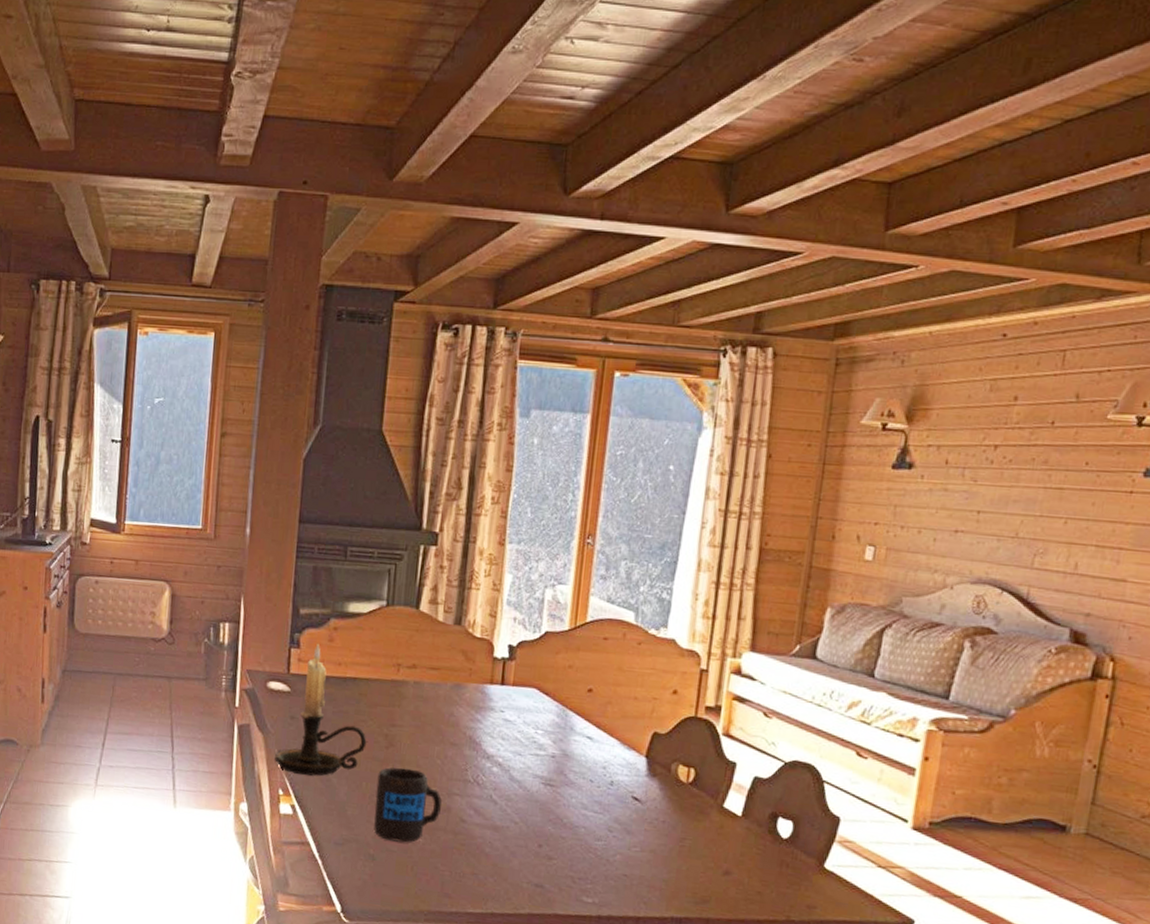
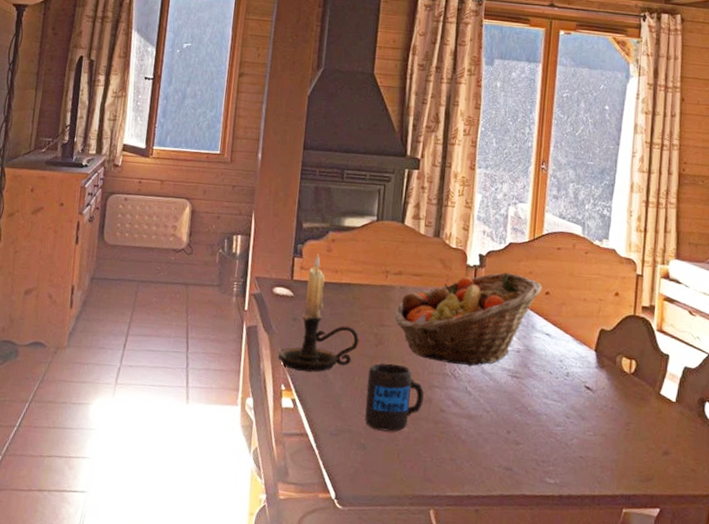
fruit basket: none [407,666,584,773] -> present [394,272,542,367]

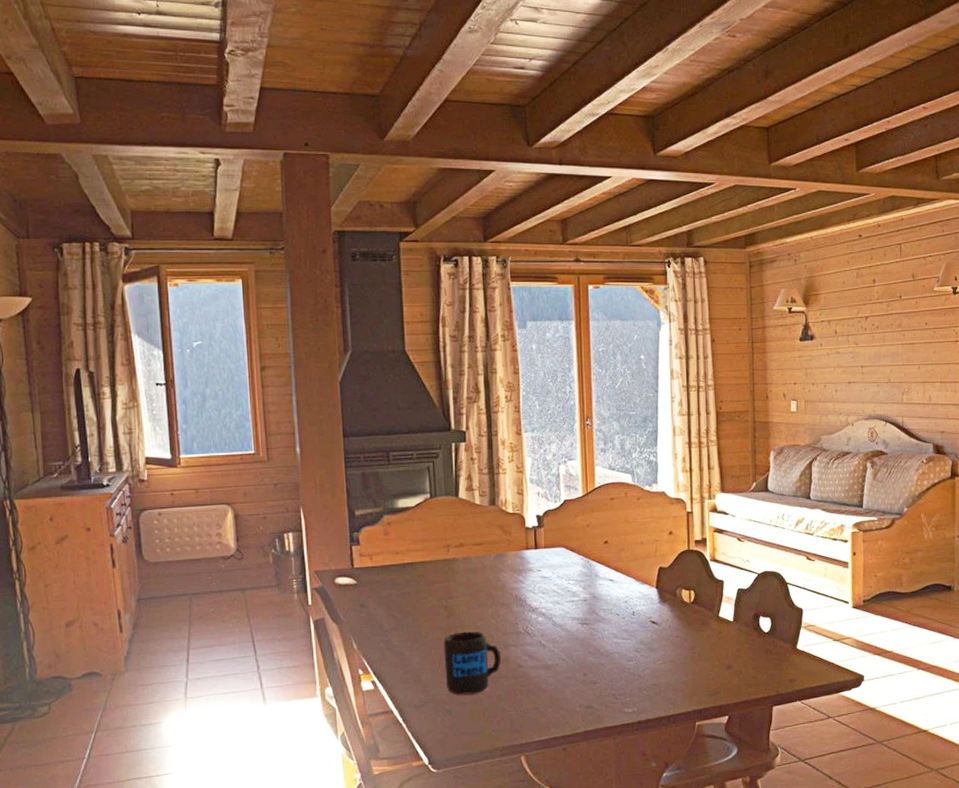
candle holder: present [278,253,359,372] -> none [351,538,430,654]
fruit basket: present [394,272,542,367] -> none [461,528,600,623]

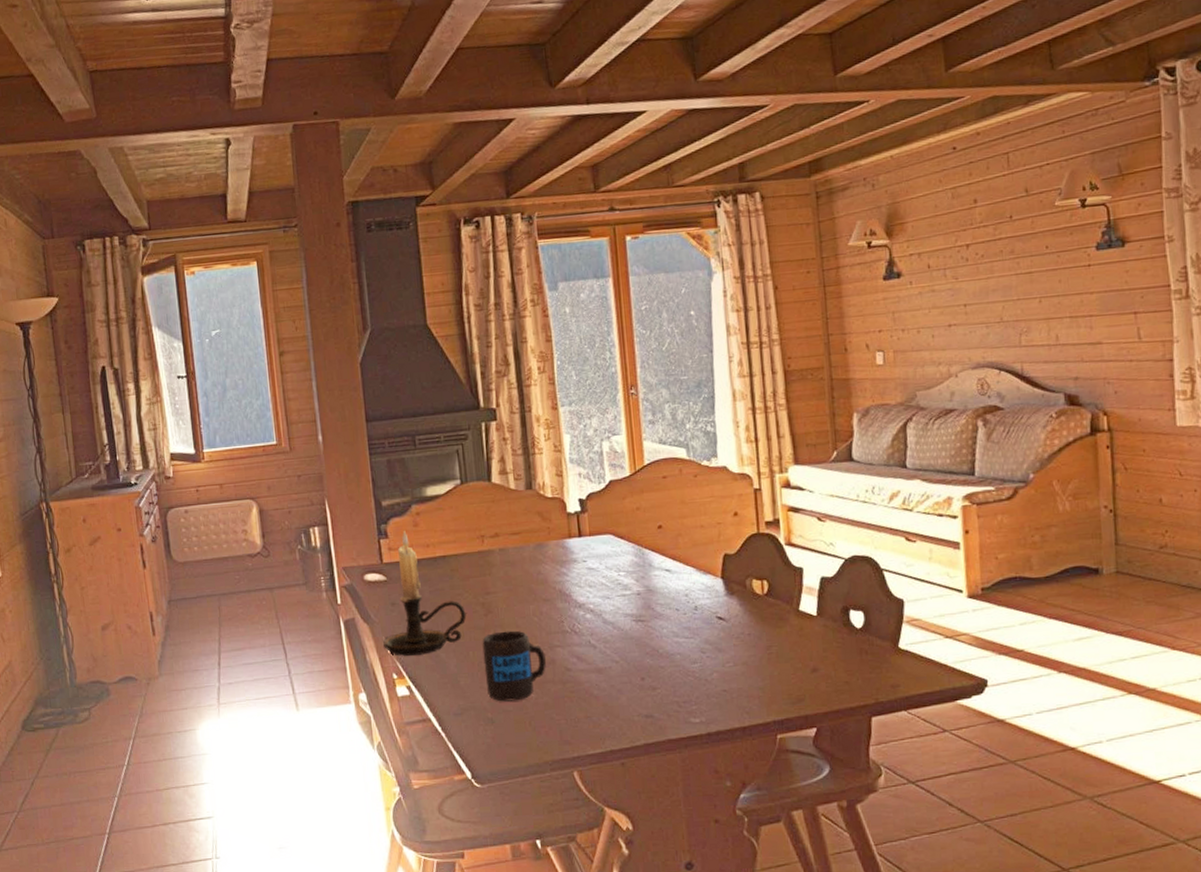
candle holder: none [351,538,430,654] -> present [383,530,467,656]

